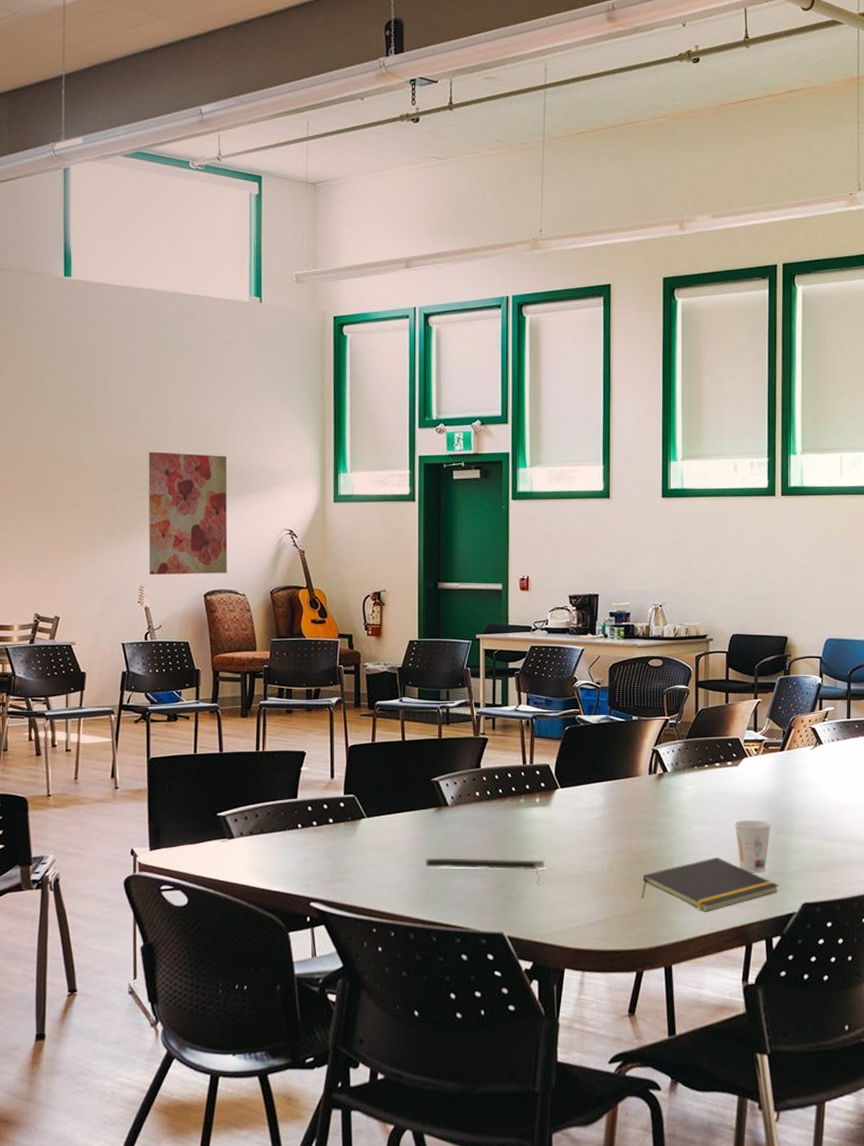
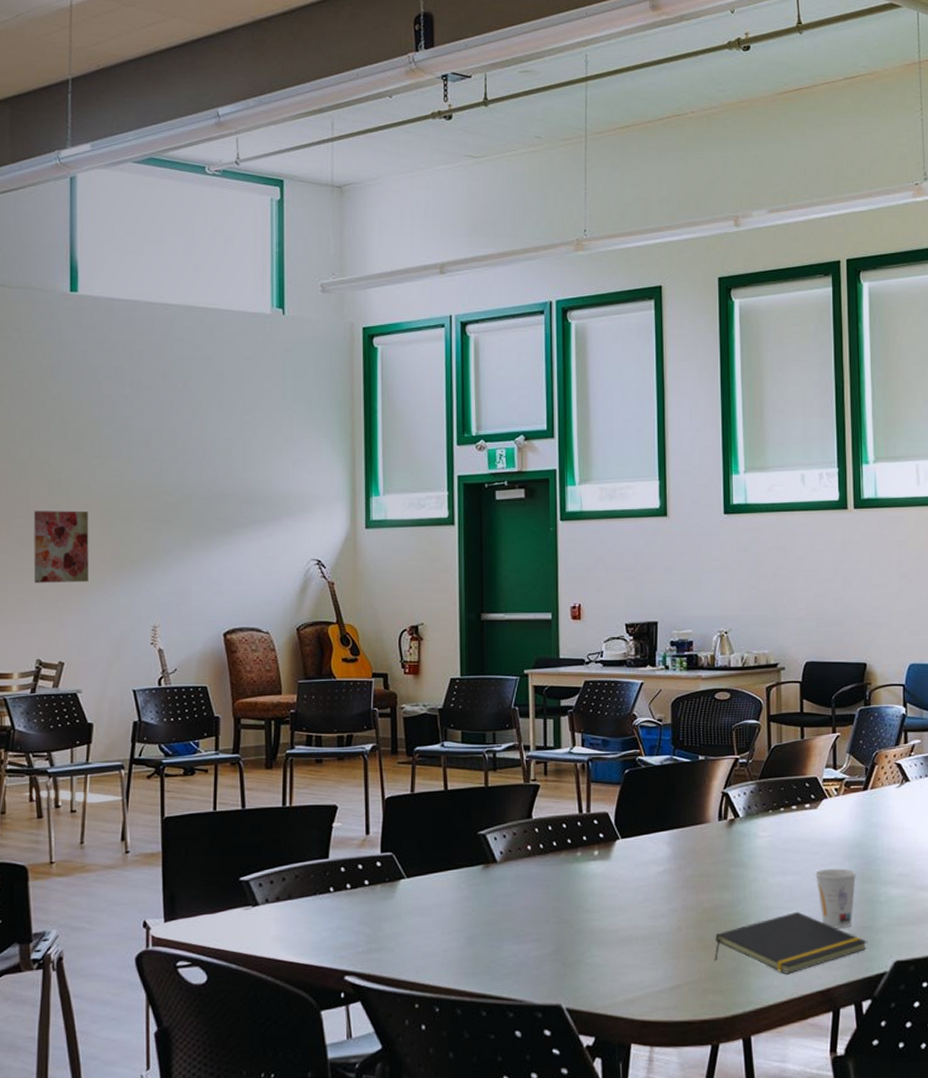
wall art: none [32,478,82,545] -> present [33,510,89,583]
wall art: present [148,451,228,575] -> none [162,478,249,614]
notepad: present [425,857,546,883] -> none [473,920,607,947]

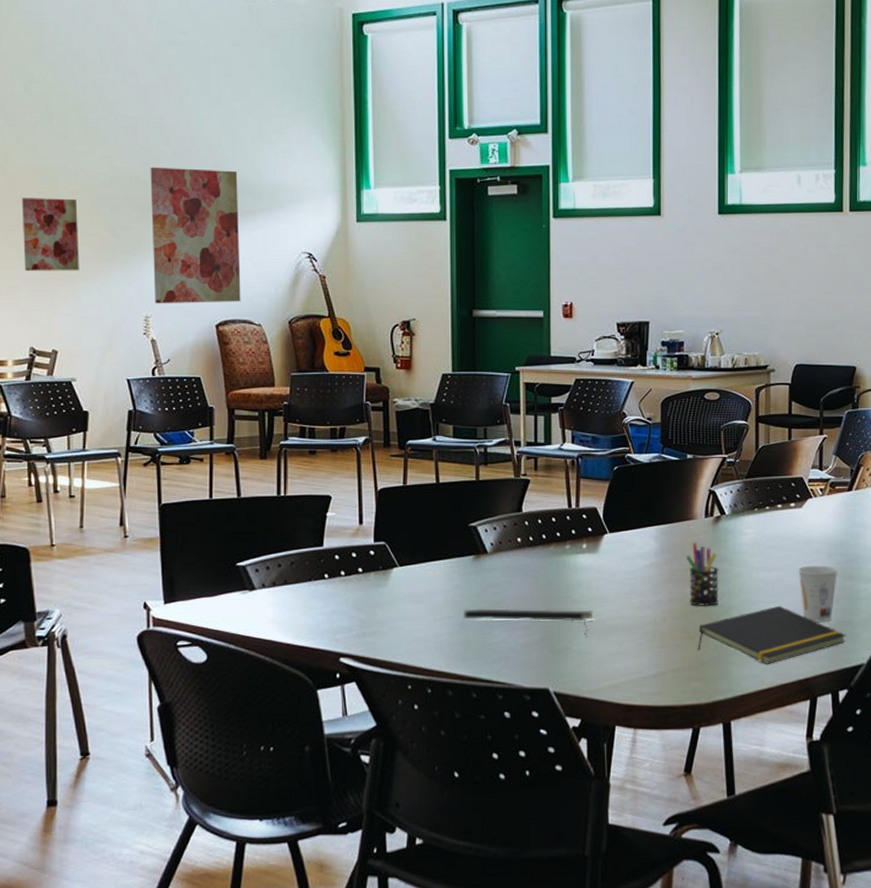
wall art: none [162,478,249,614] -> present [150,167,241,304]
notepad: none [473,920,607,947] -> present [464,608,594,636]
pen holder: none [700,846,735,914] -> present [686,542,719,606]

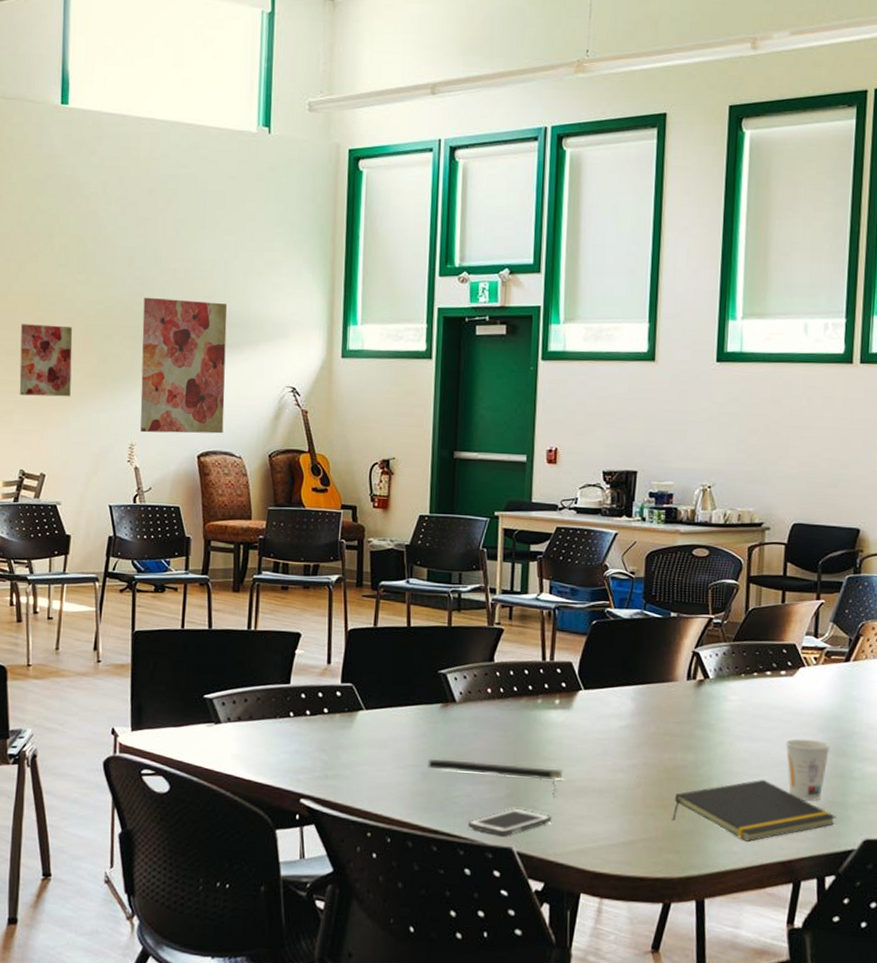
cell phone: none [506,650,585,678] -> present [468,808,552,836]
pen holder: present [686,542,719,606] -> none [665,705,700,775]

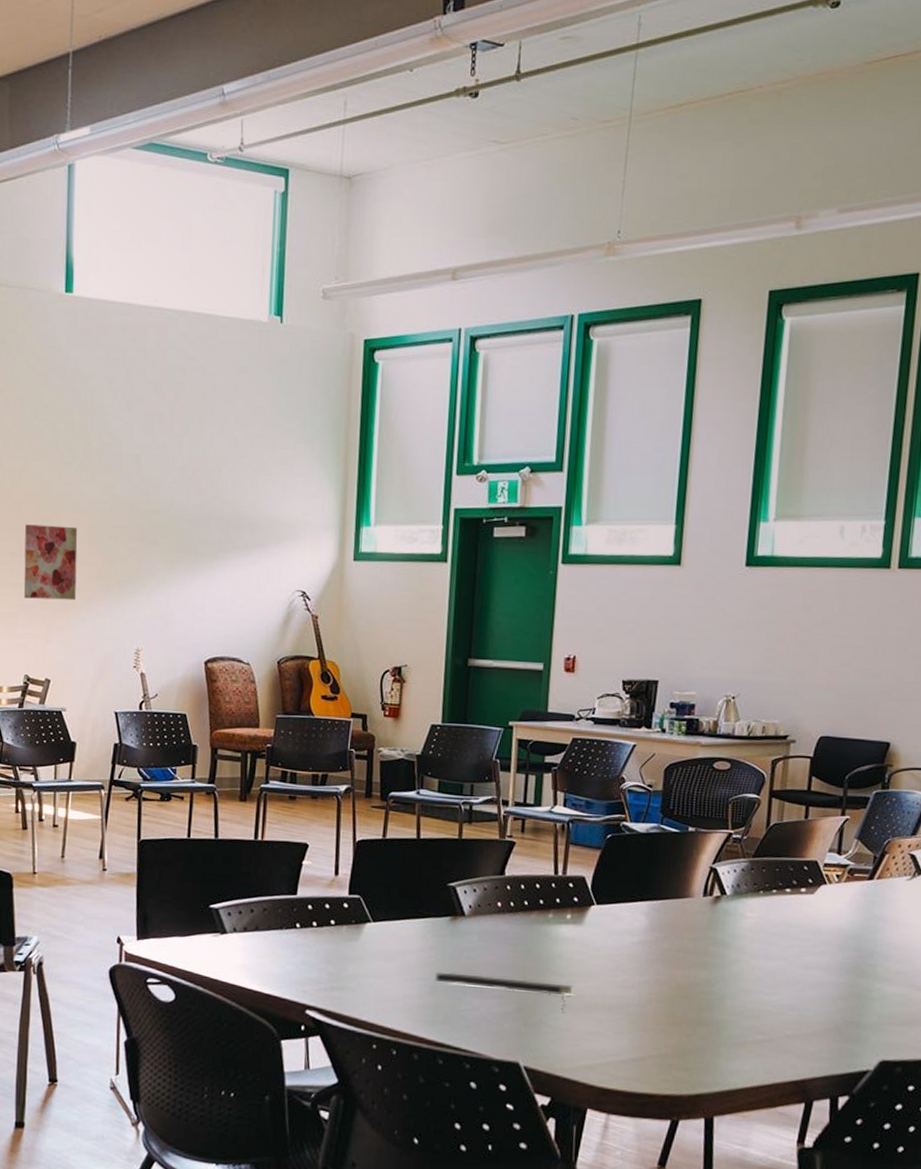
wall art: present [140,297,227,434] -> none [146,496,236,639]
cell phone: present [468,808,552,836] -> none [475,1022,561,1051]
notepad: present [672,779,837,842] -> none [683,998,853,1060]
cup: present [786,739,831,801] -> none [803,957,850,1021]

